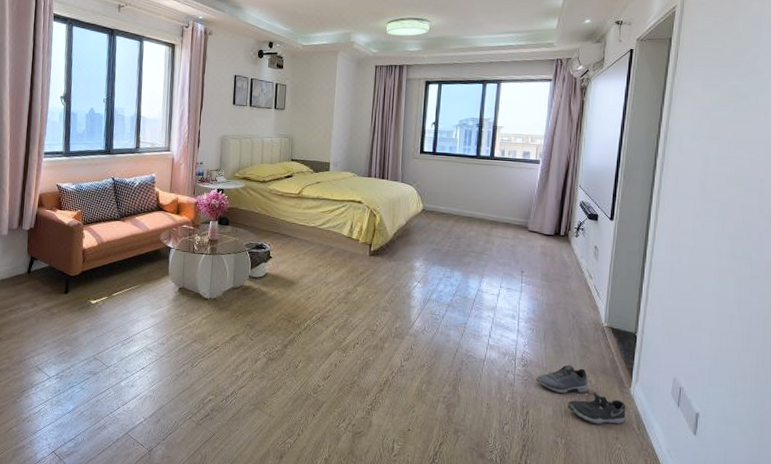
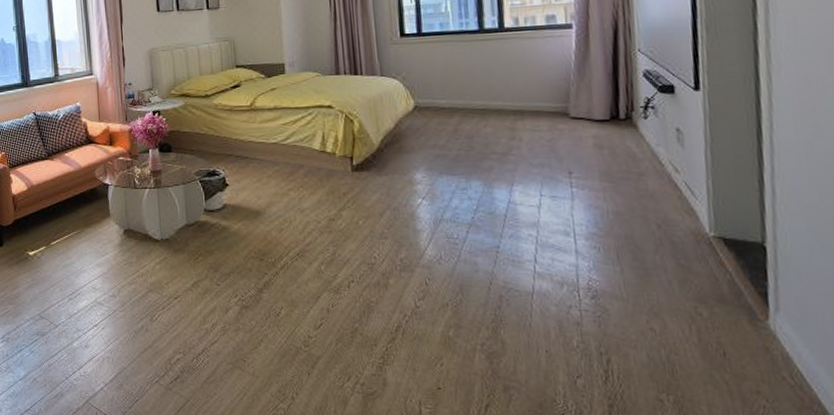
athletic shoe: present [536,365,589,394] -> none [614,293,701,333]
athletic shoe: present [567,391,626,425] -> none [669,327,769,374]

